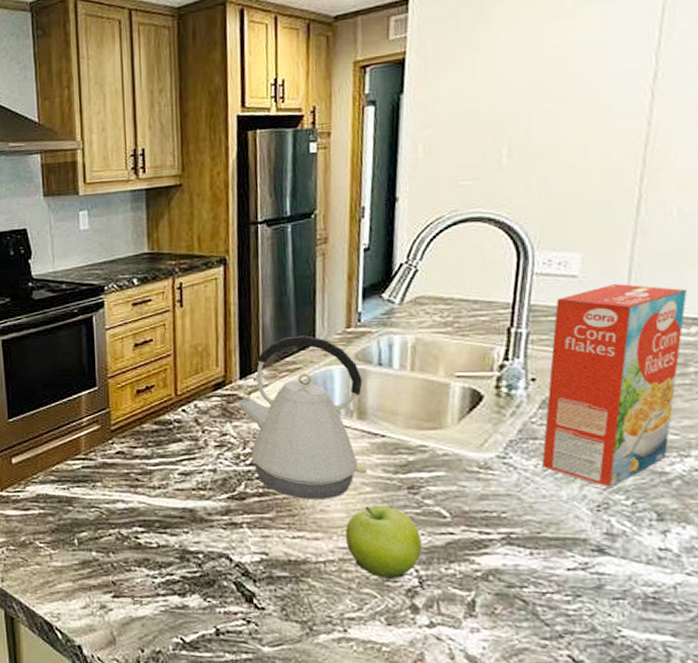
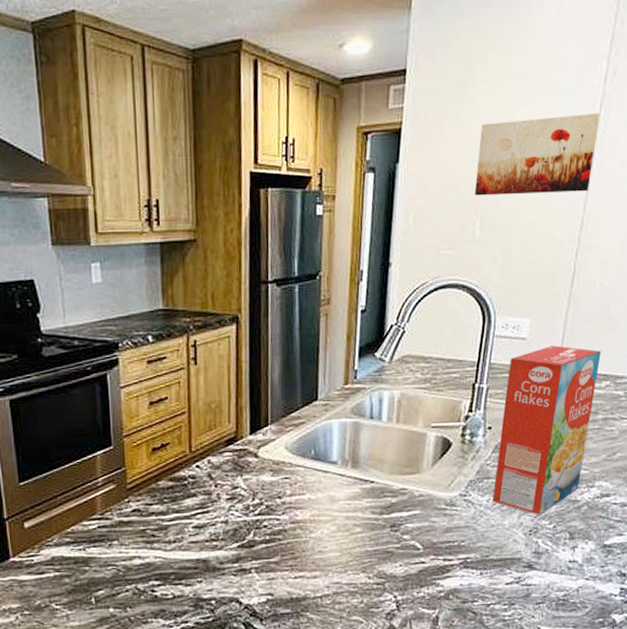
kettle: present [236,335,368,499] -> none [247,392,359,543]
fruit: present [346,506,422,579] -> none [339,543,400,606]
wall art: none [498,16,663,121] -> present [474,113,600,196]

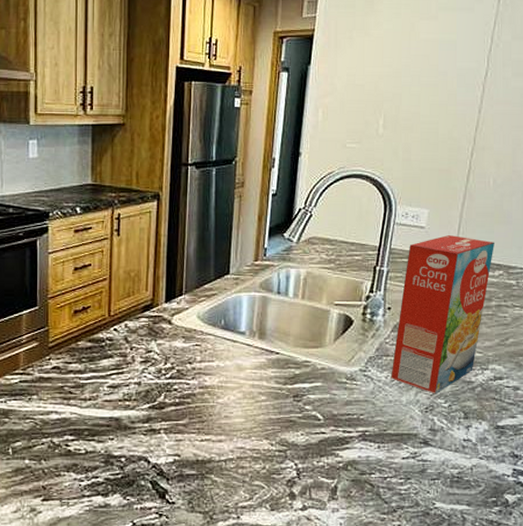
wall art: present [474,113,600,196] -> none [379,28,494,98]

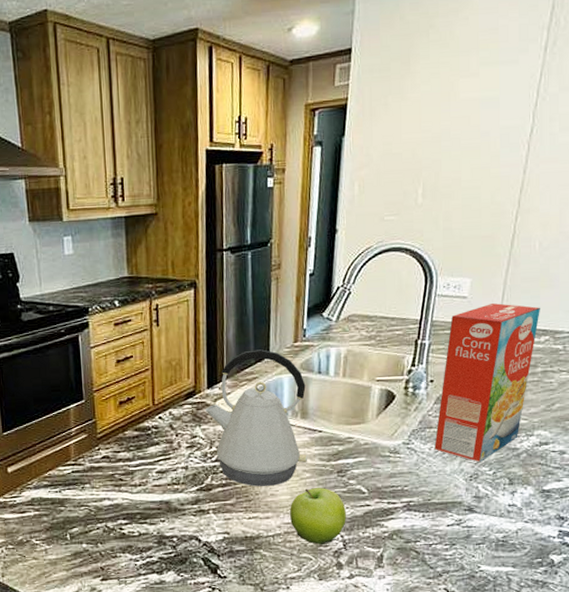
kettle: none [161,266,264,407] -> present [205,349,308,487]
fruit: none [244,412,301,472] -> present [290,488,346,545]

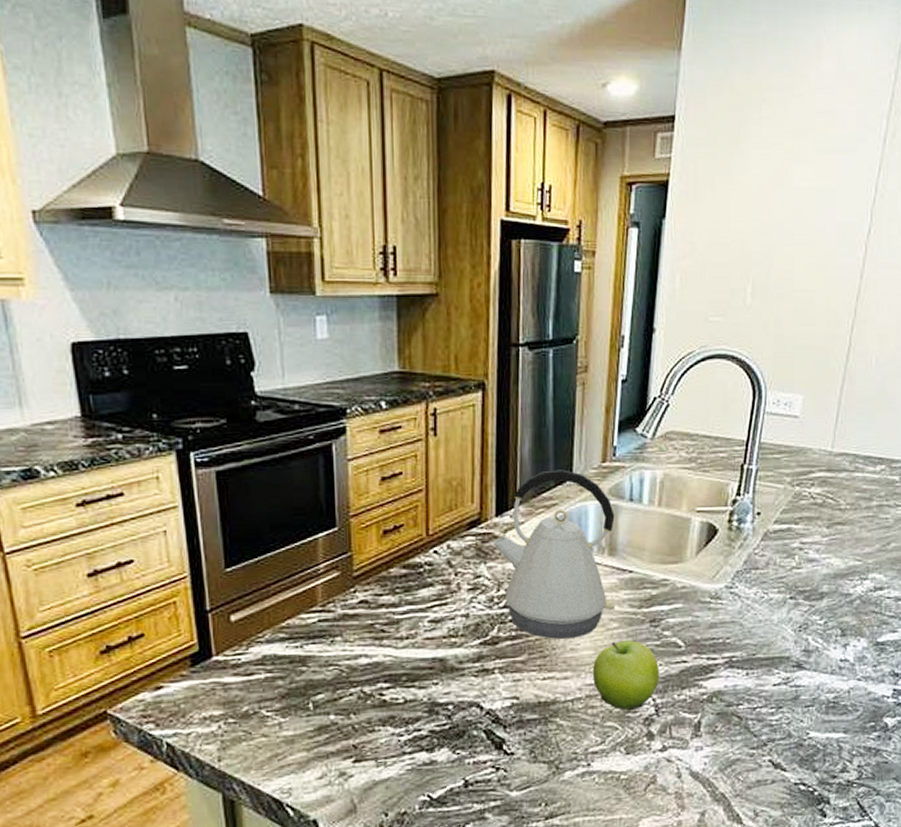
cereal box: present [434,303,540,463] -> none [761,425,876,611]

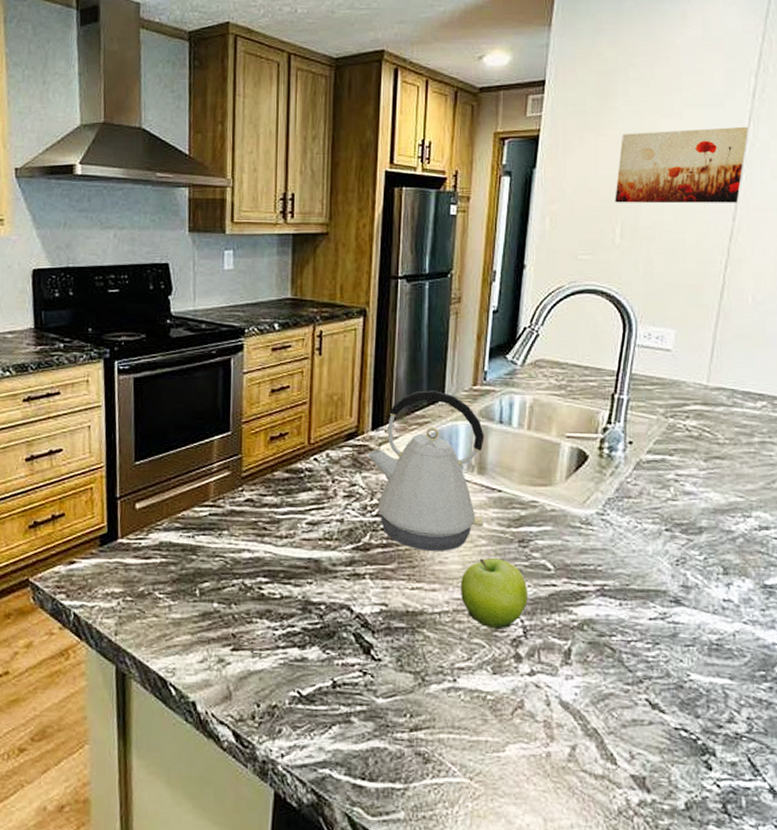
wall art: none [746,175,879,260] -> present [615,126,749,204]

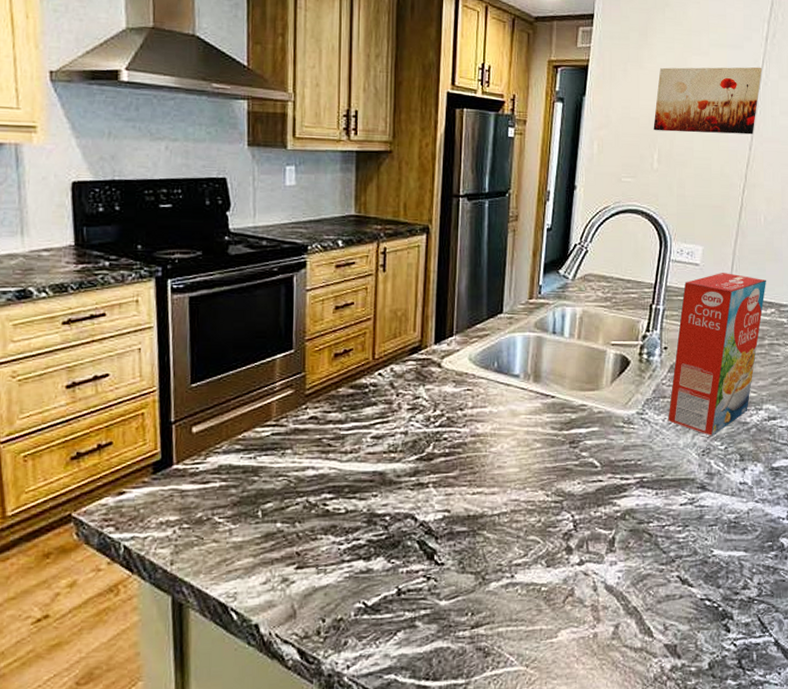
kettle: present [367,390,484,551] -> none [430,304,539,457]
fruit: present [461,558,527,629] -> none [518,460,577,525]
cereal box: none [634,360,755,545] -> present [668,273,766,437]

